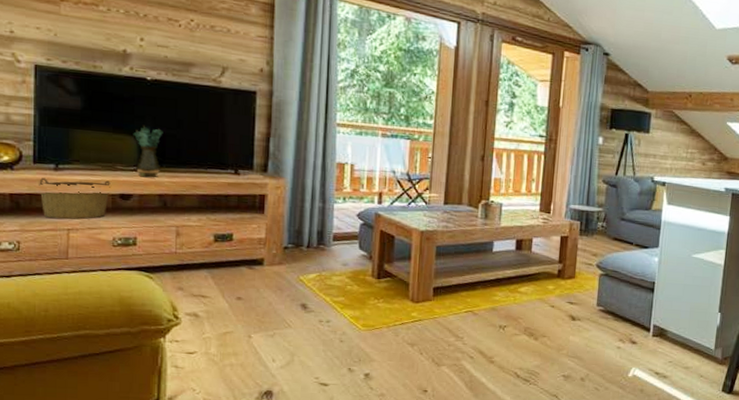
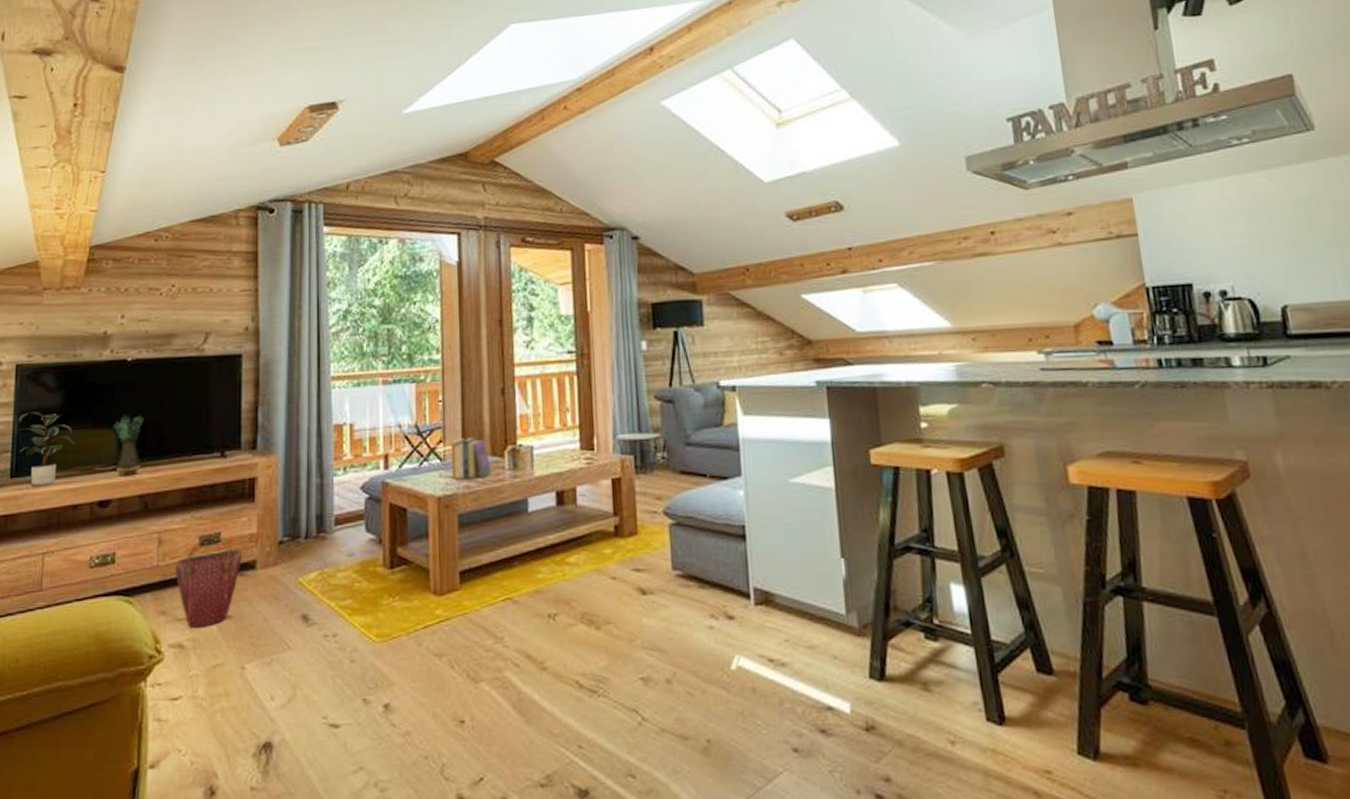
potted plant: none [39,109,98,176] -> present [18,412,76,488]
basket: present [39,177,110,220] -> none [15,486,89,543]
handbag: none [192,233,251,304] -> present [175,533,242,628]
books: none [433,189,467,222] -> present [450,437,492,480]

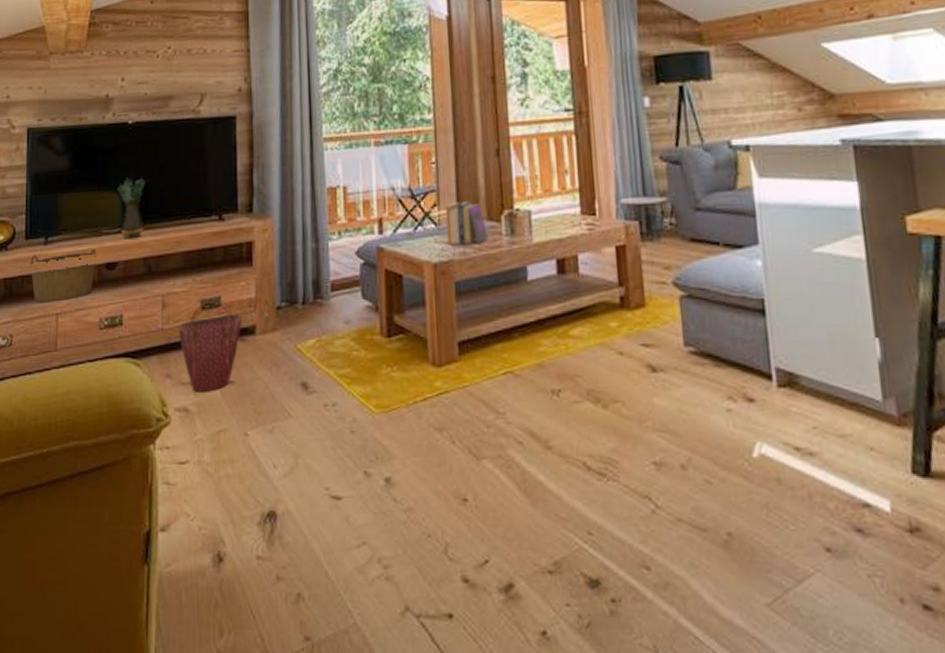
basket: none [15,486,89,543] -> present [30,249,96,303]
potted plant: present [18,412,76,488] -> none [31,174,84,250]

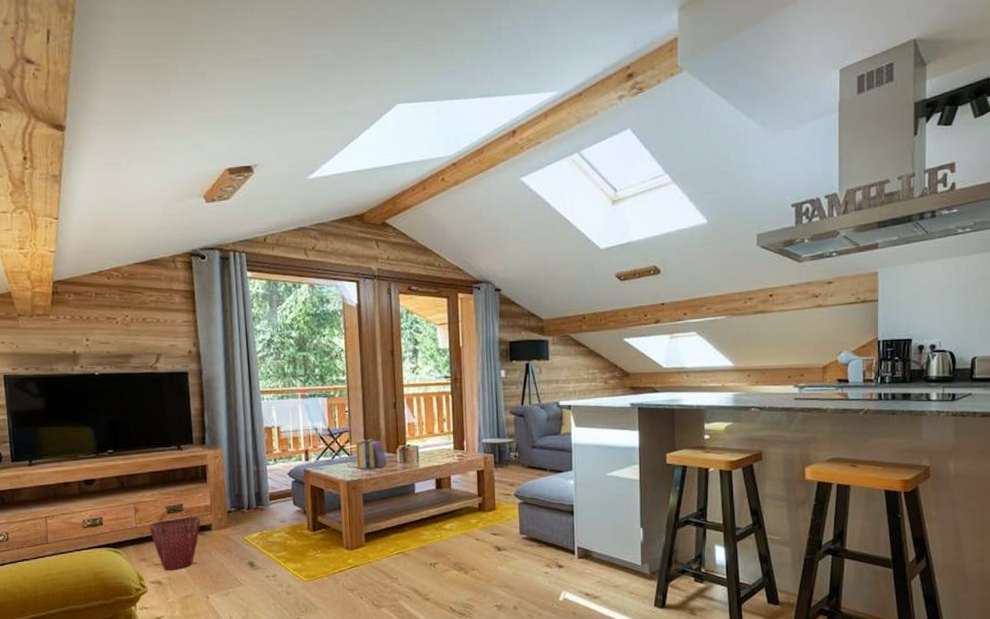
basket: present [30,249,96,303] -> none [18,469,76,509]
vase: present [116,177,146,240] -> none [89,416,115,463]

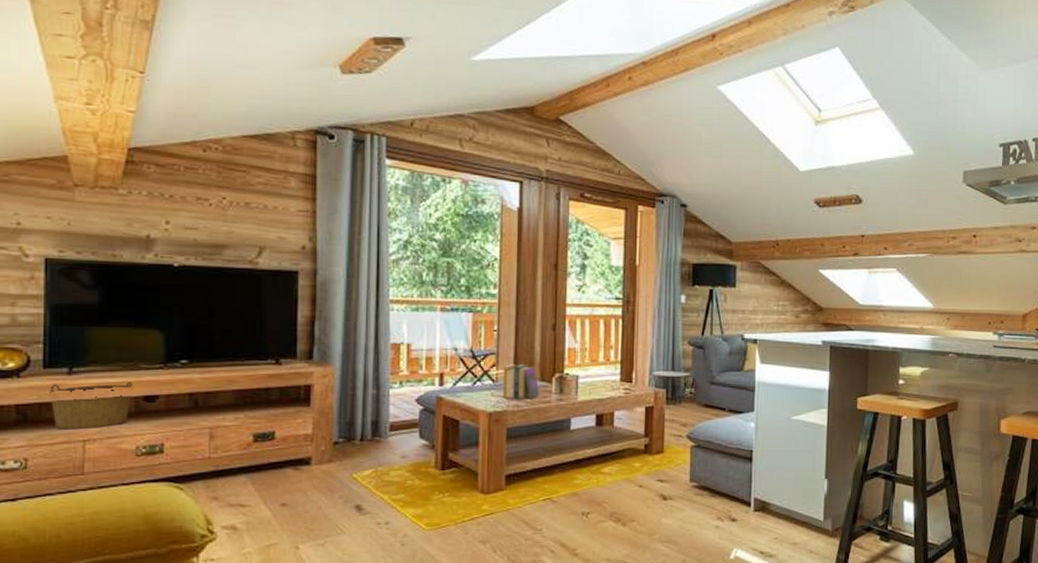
basket: none [18,469,76,509] -> present [50,382,133,430]
handbag: present [150,505,201,570] -> none [228,432,296,513]

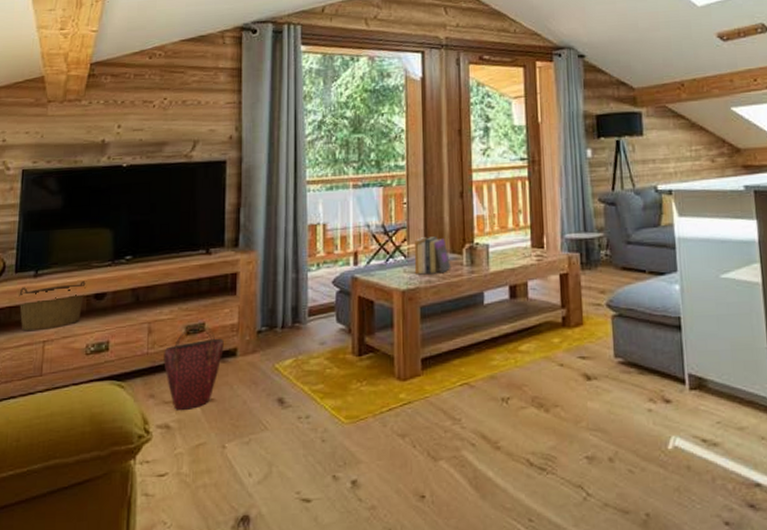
handbag: none [228,432,296,513] -> present [163,323,224,410]

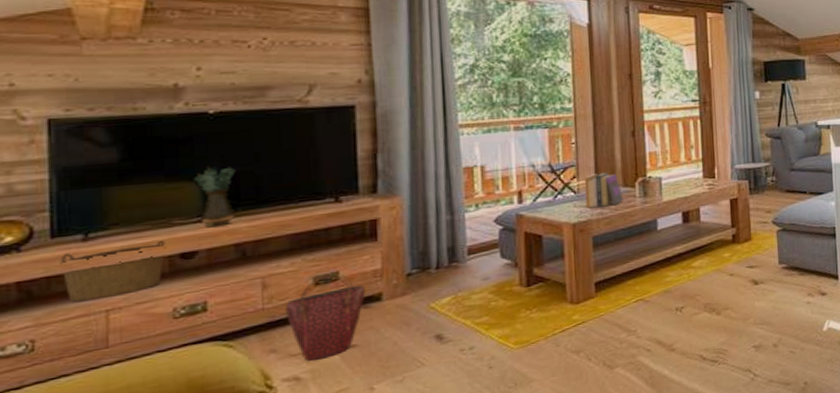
vase: none [108,215,137,272] -> present [193,167,236,228]

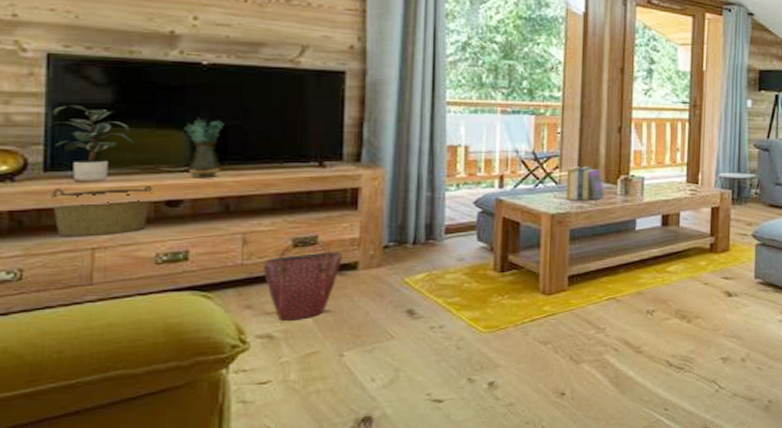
potted plant: none [57,168,144,247] -> present [52,105,135,184]

